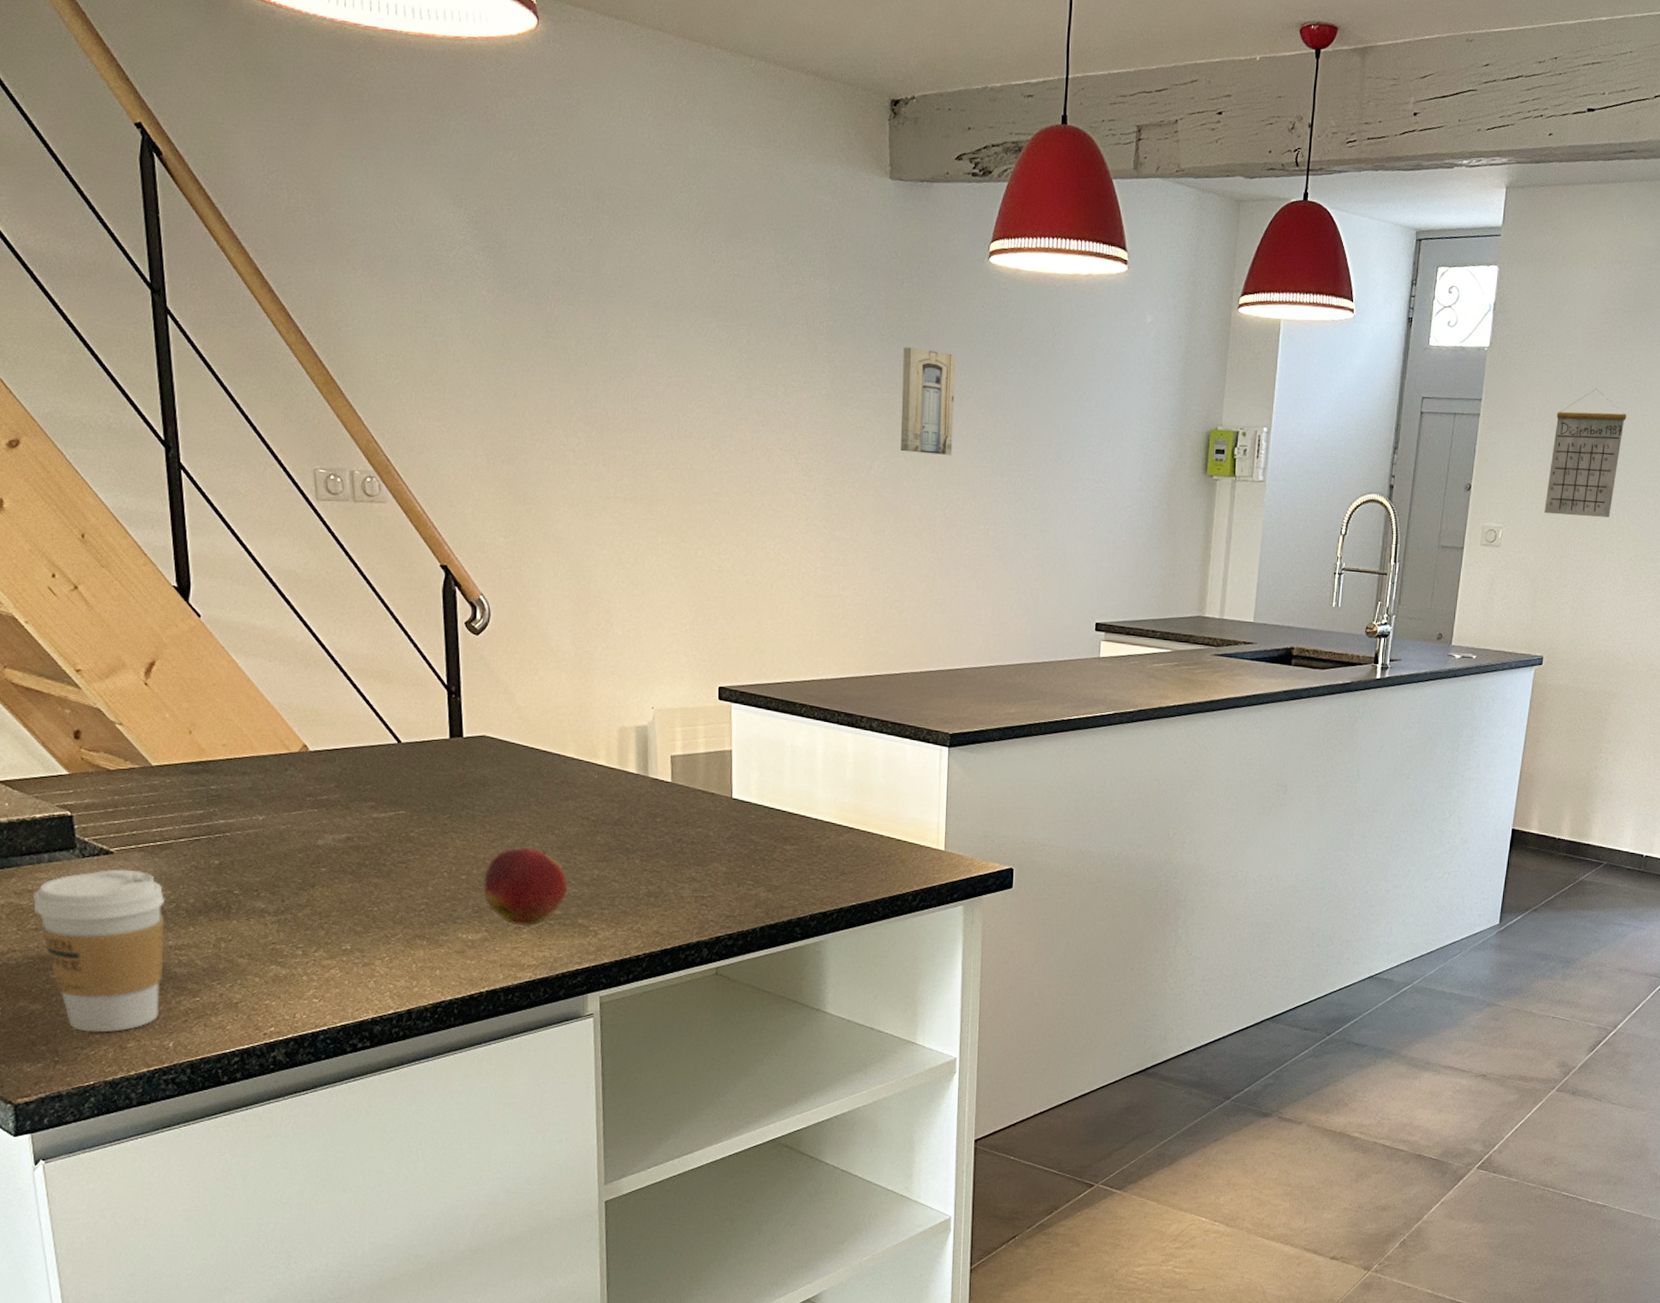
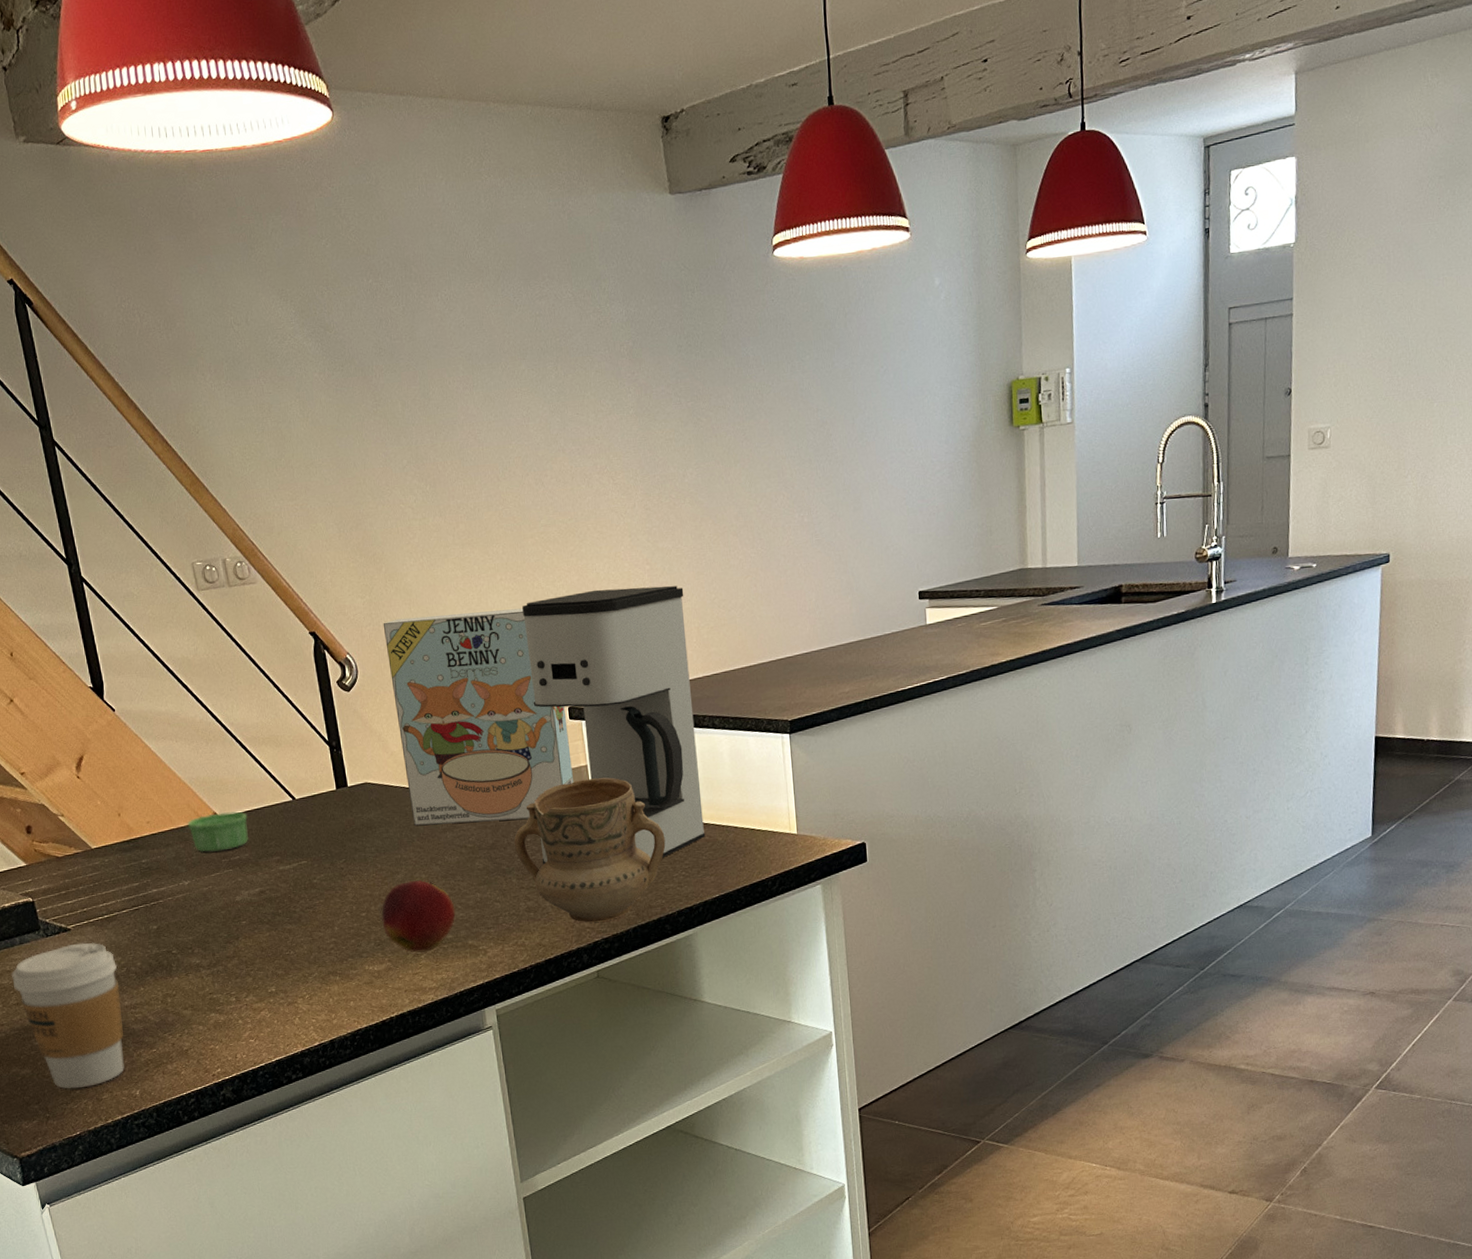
ramekin: none [270,746,343,788] -> present [187,811,248,853]
cereal box: none [525,565,716,799] -> present [383,608,573,826]
mug: none [642,764,806,916] -> present [514,777,666,923]
coffee maker: none [670,569,856,858] -> present [522,586,706,865]
wall art: present [900,347,956,455] -> none [701,352,760,456]
calendar: present [1544,388,1627,517] -> none [1374,264,1455,405]

